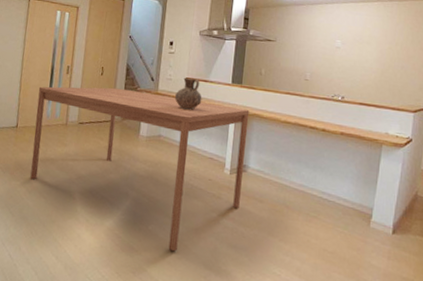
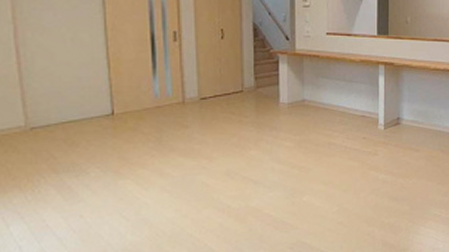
dining table: present [30,86,250,252] -> none [136,52,399,218]
ceramic jug: present [175,77,202,110] -> none [317,33,347,68]

